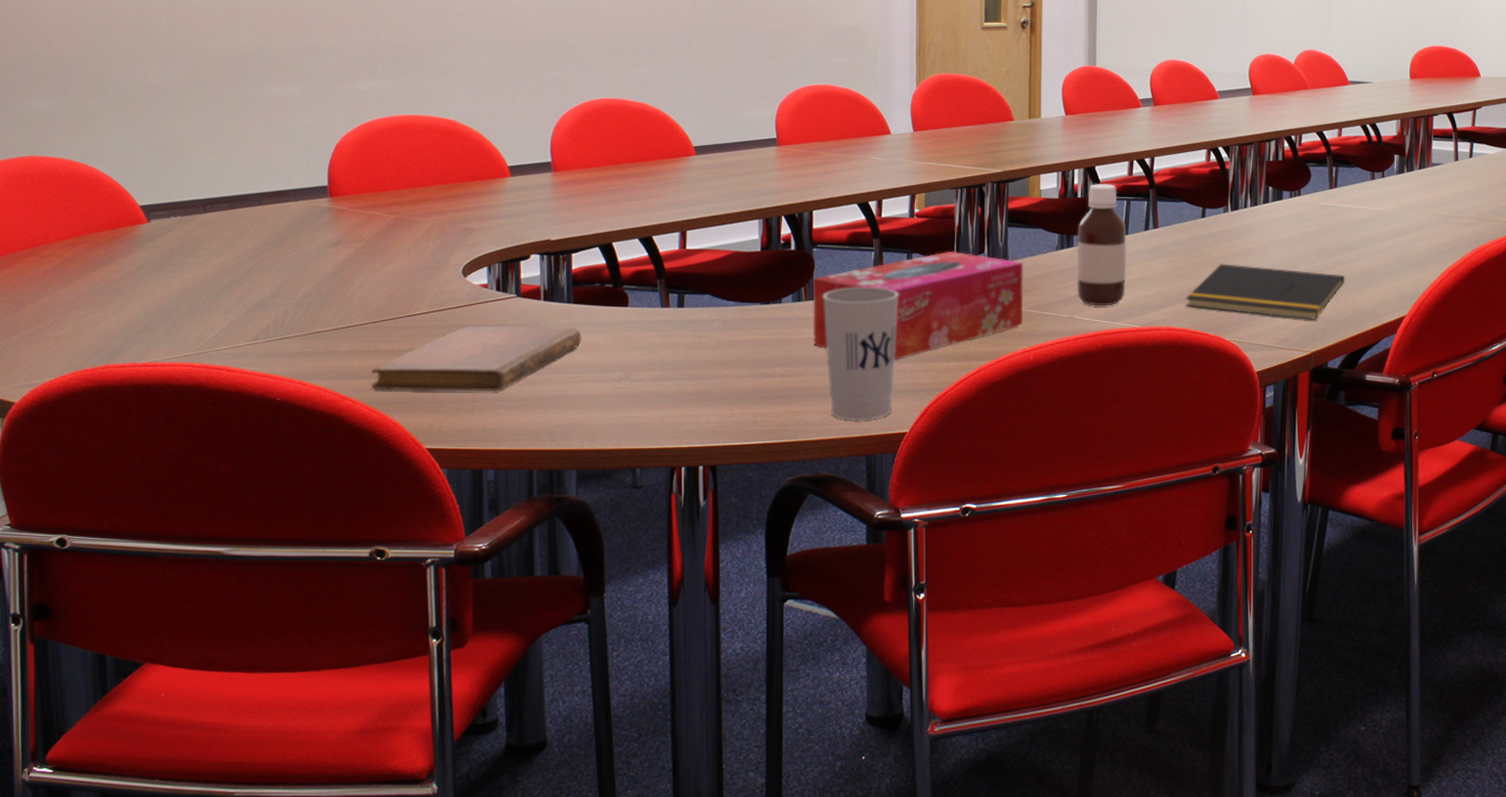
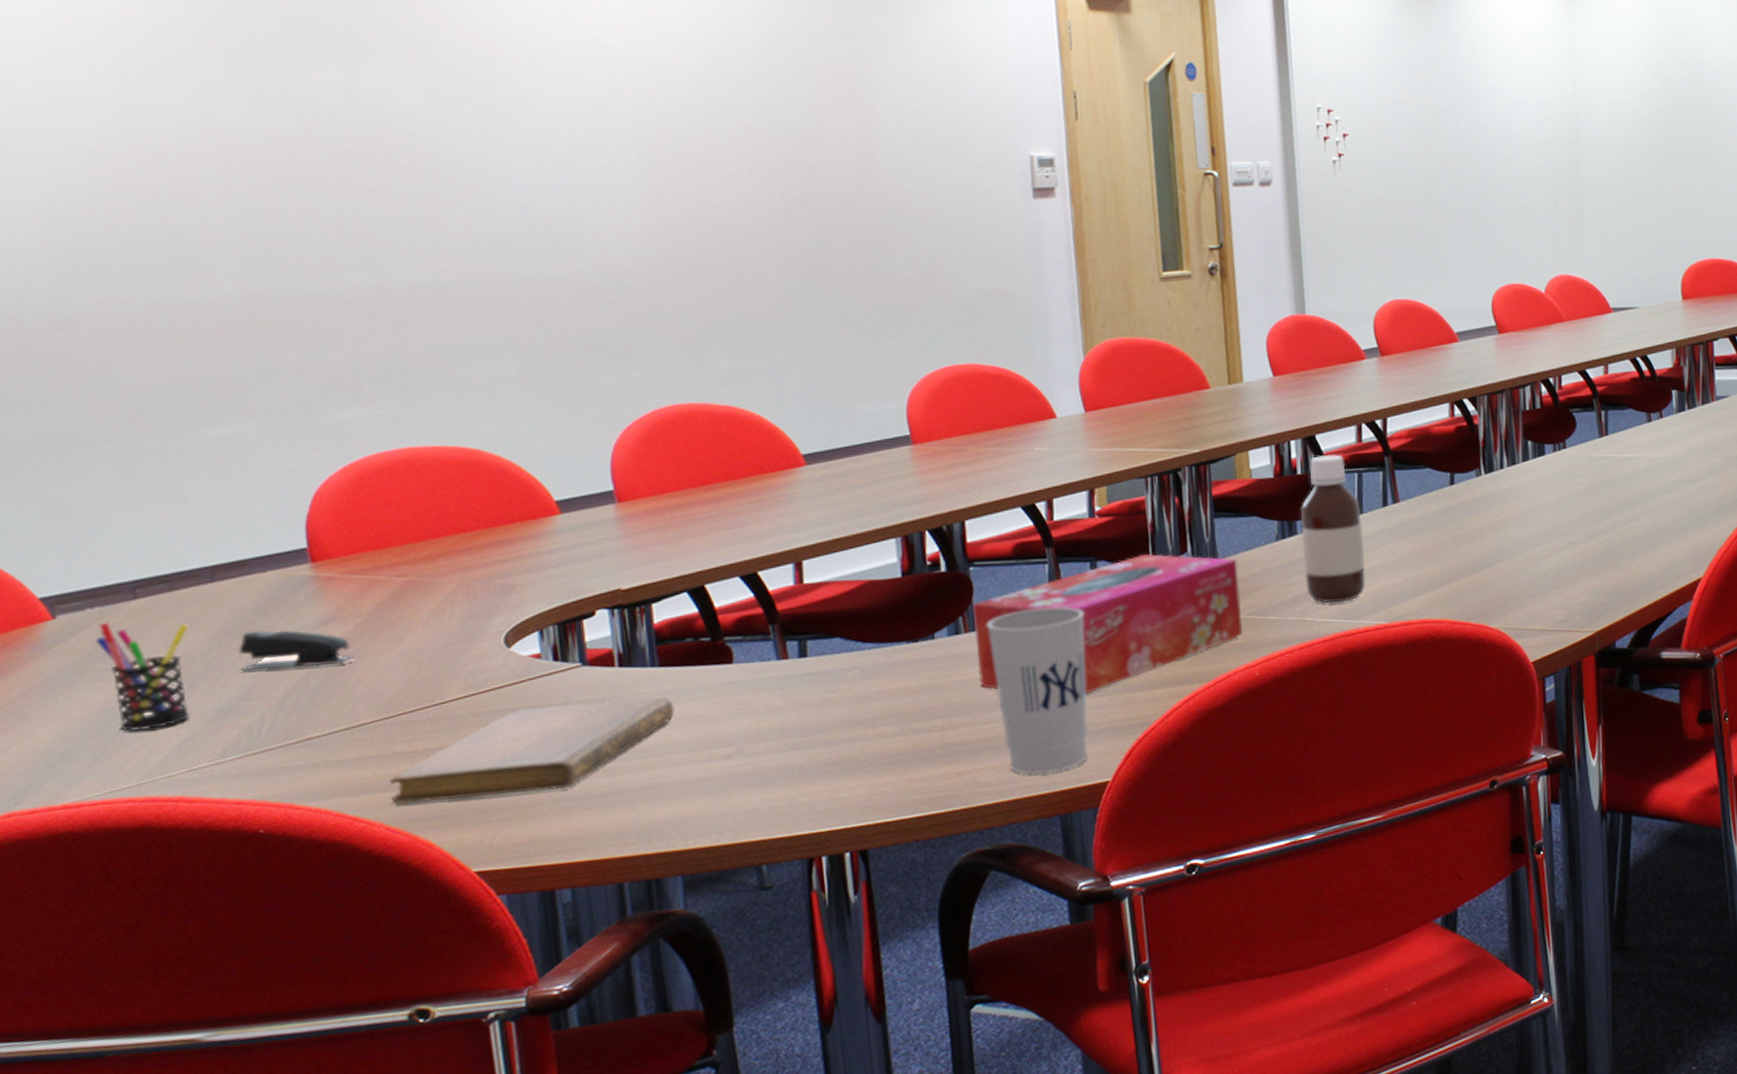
pen holder: none [176,228,240,313] -> present [96,622,190,731]
stapler: none [273,245,355,278] -> present [239,630,355,671]
notepad: present [1185,264,1345,320] -> none [1439,536,1628,594]

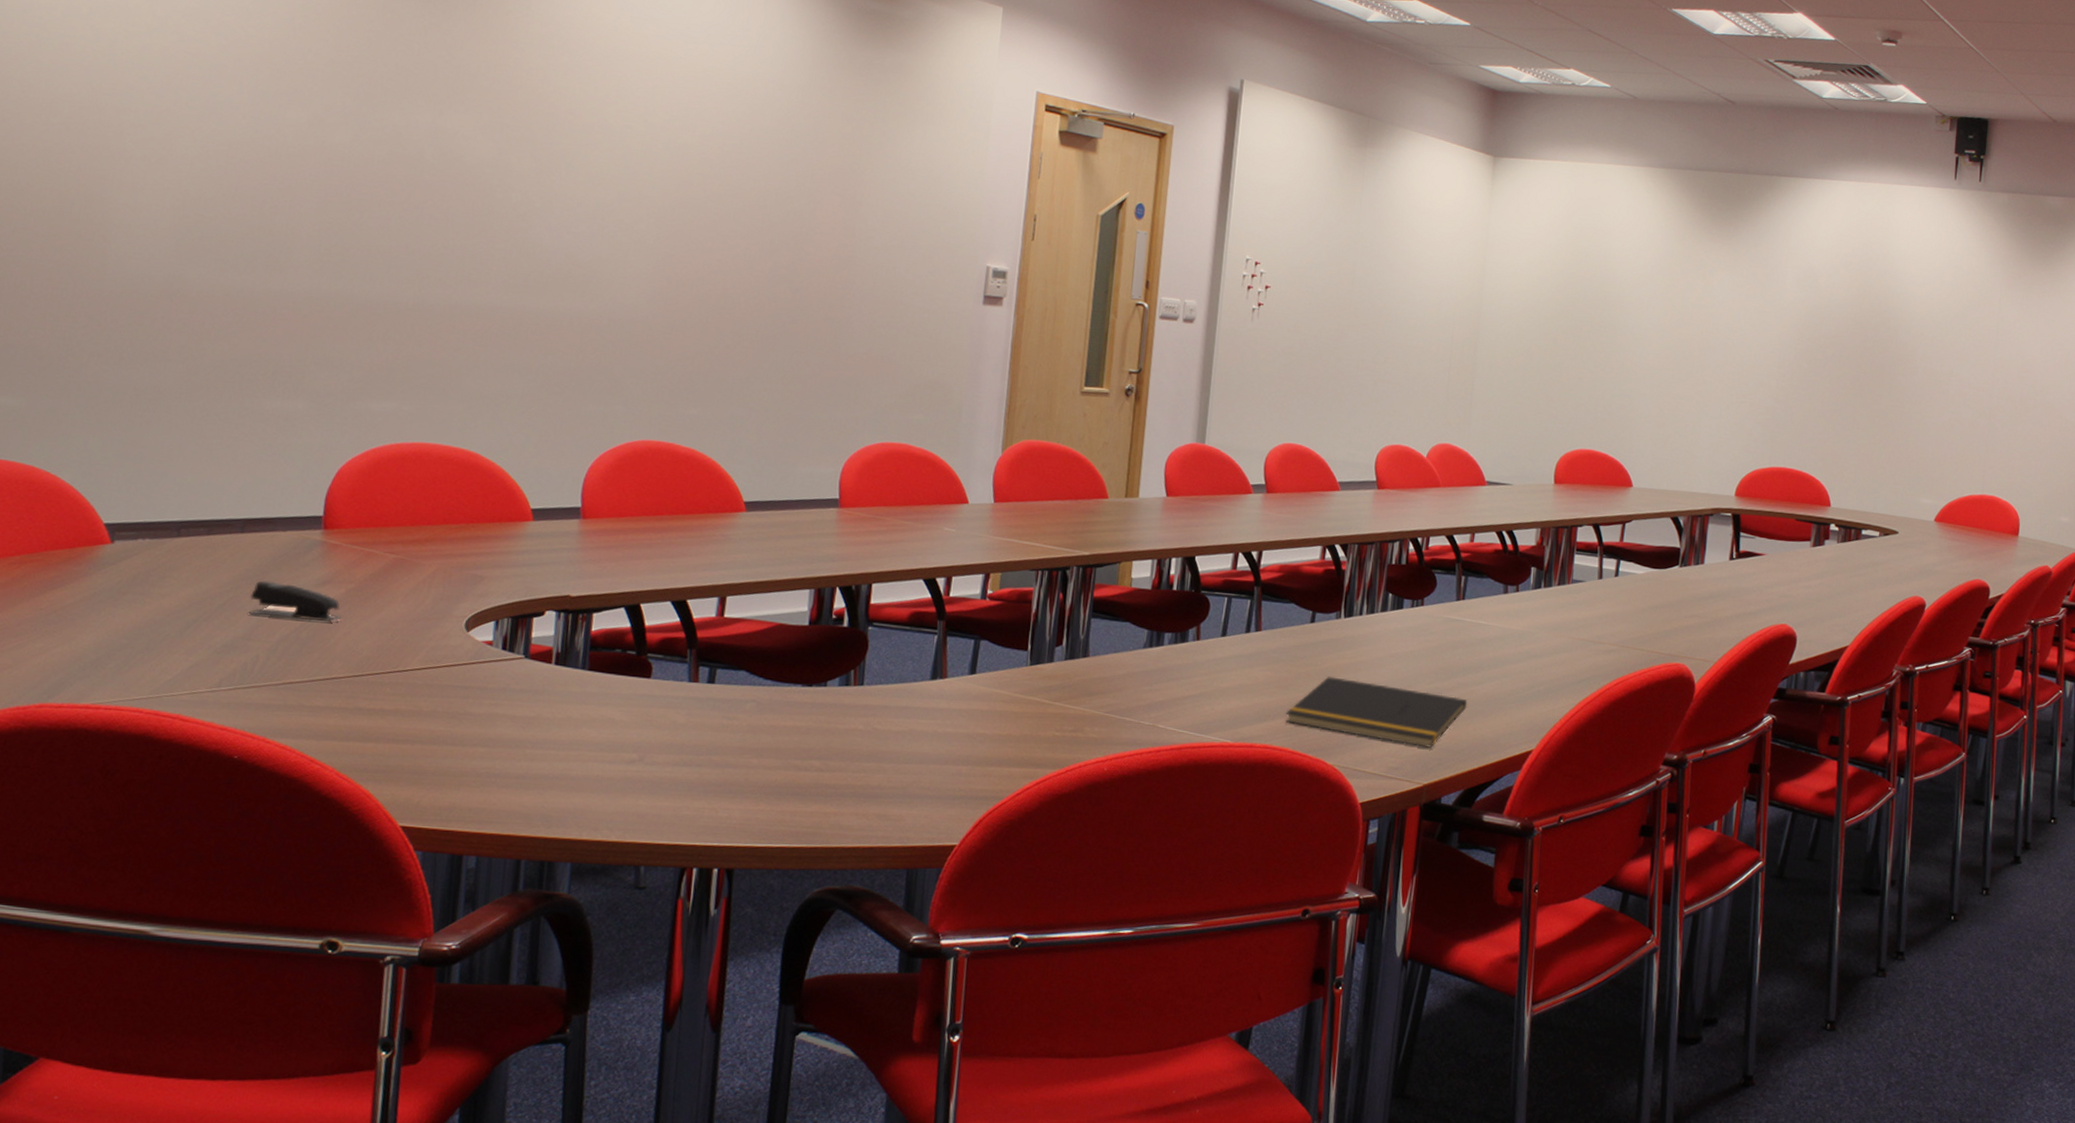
pen holder: present [96,622,190,731] -> none [140,553,216,652]
notebook: present [390,697,675,805] -> none [345,686,594,765]
tissue box: present [973,553,1242,695] -> none [858,640,1106,762]
cup: present [986,607,1088,775] -> none [871,674,961,829]
bottle: present [1301,454,1366,603] -> none [1163,576,1225,716]
notepad: none [1439,536,1628,594] -> present [1285,676,1468,748]

